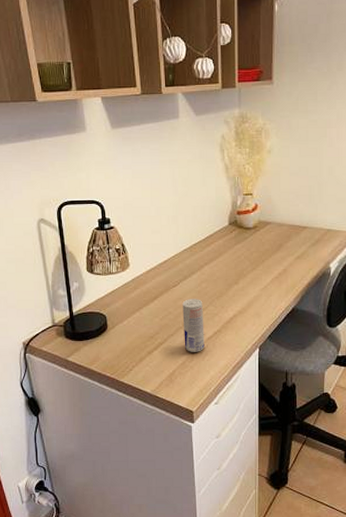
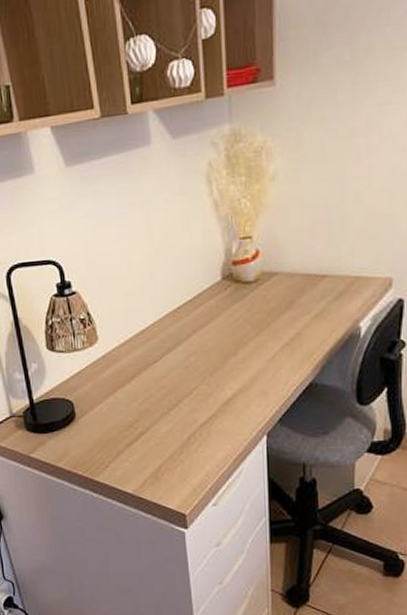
beverage can: present [182,299,205,352] -> none [166,376,197,443]

